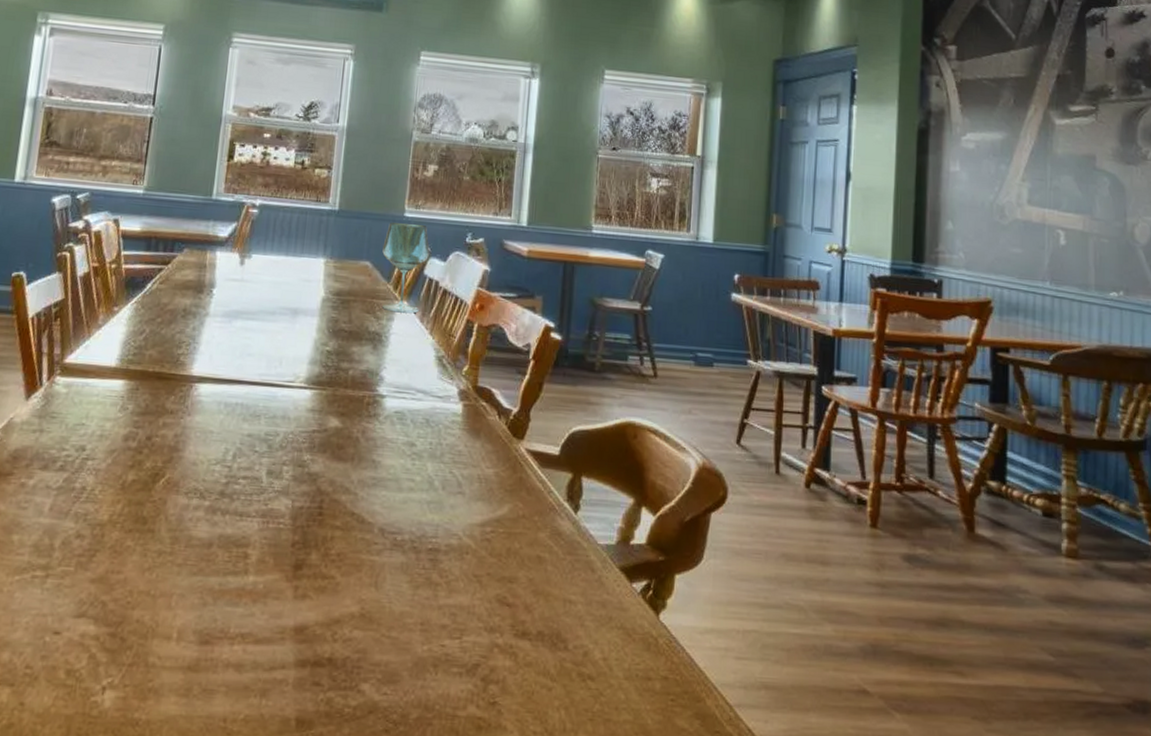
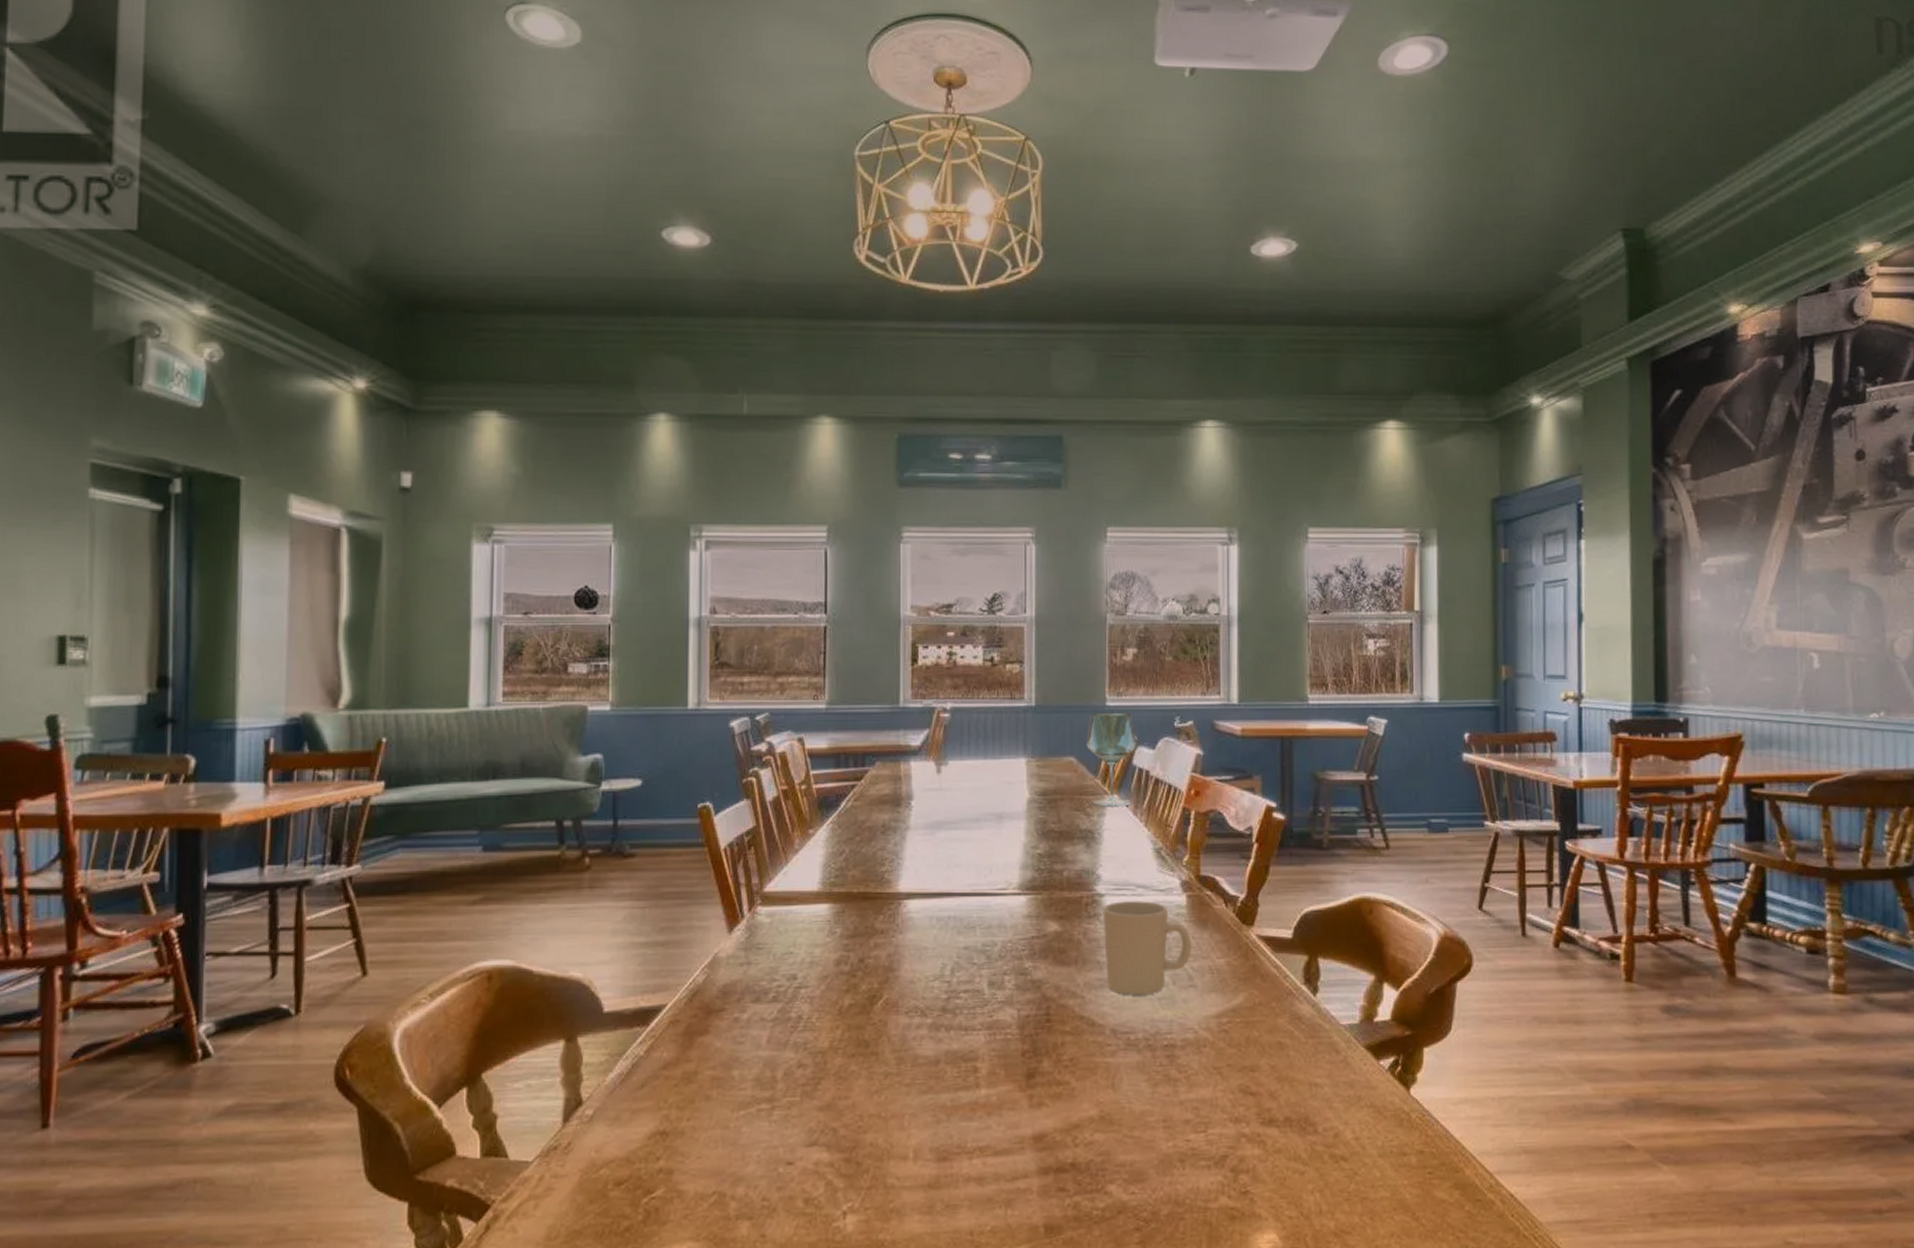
mug: none [380,404,464,497] -> present [1102,901,1192,995]

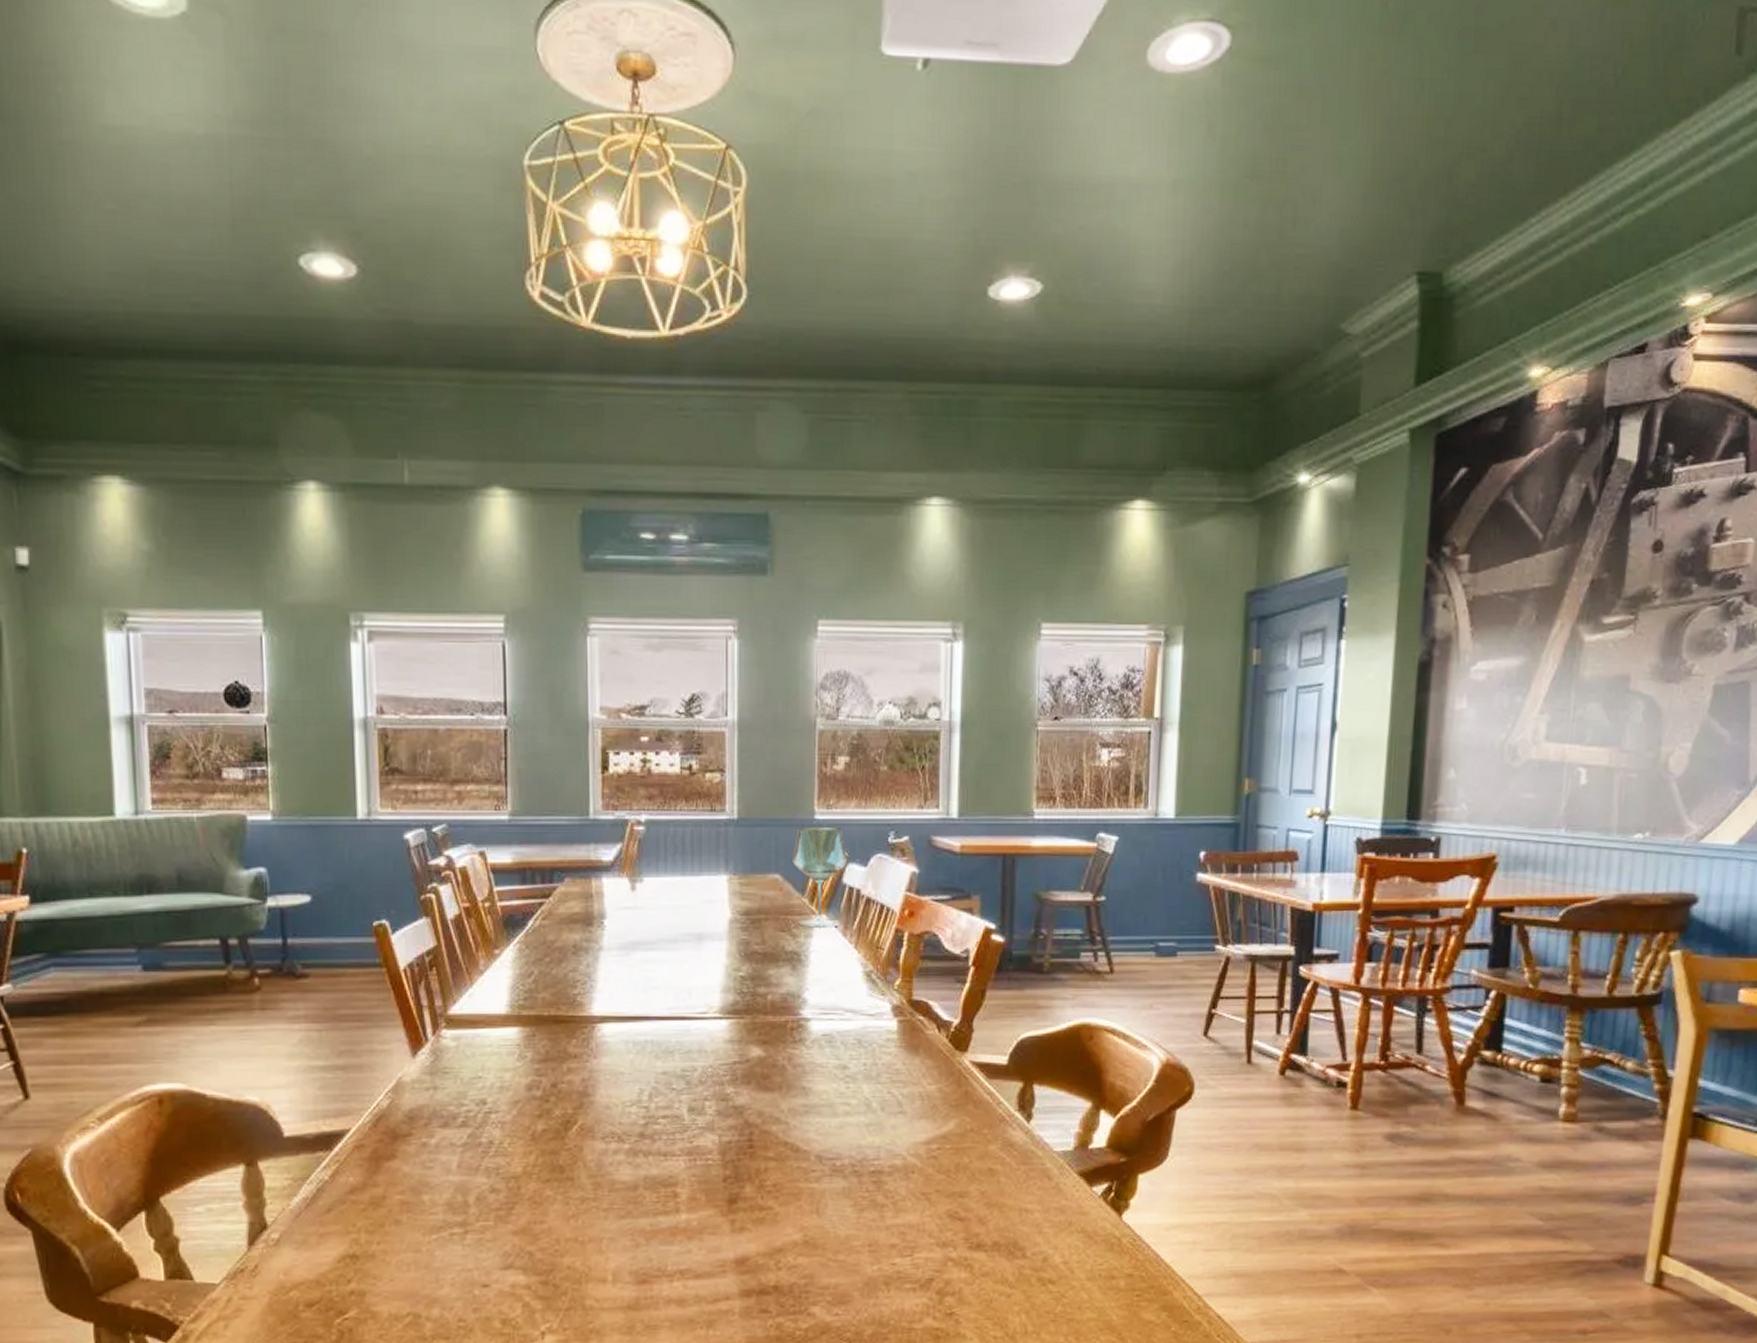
mug: present [1102,901,1192,995] -> none [808,1026,902,1121]

